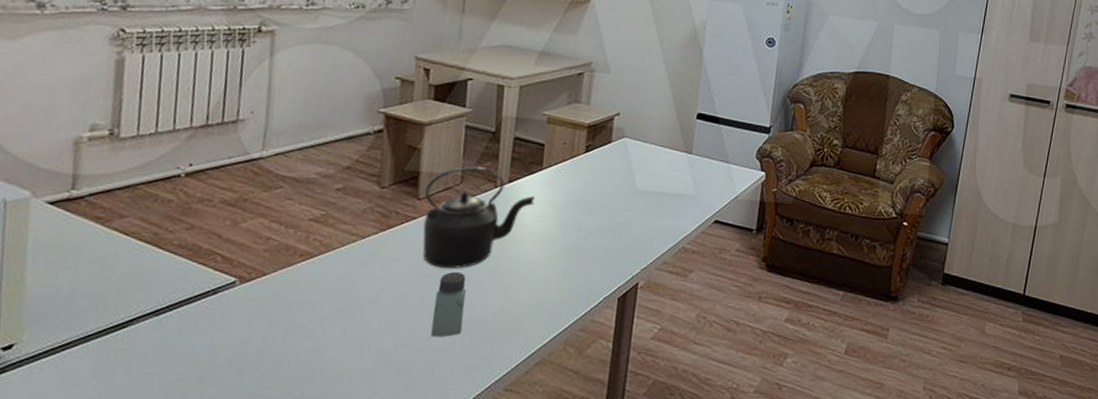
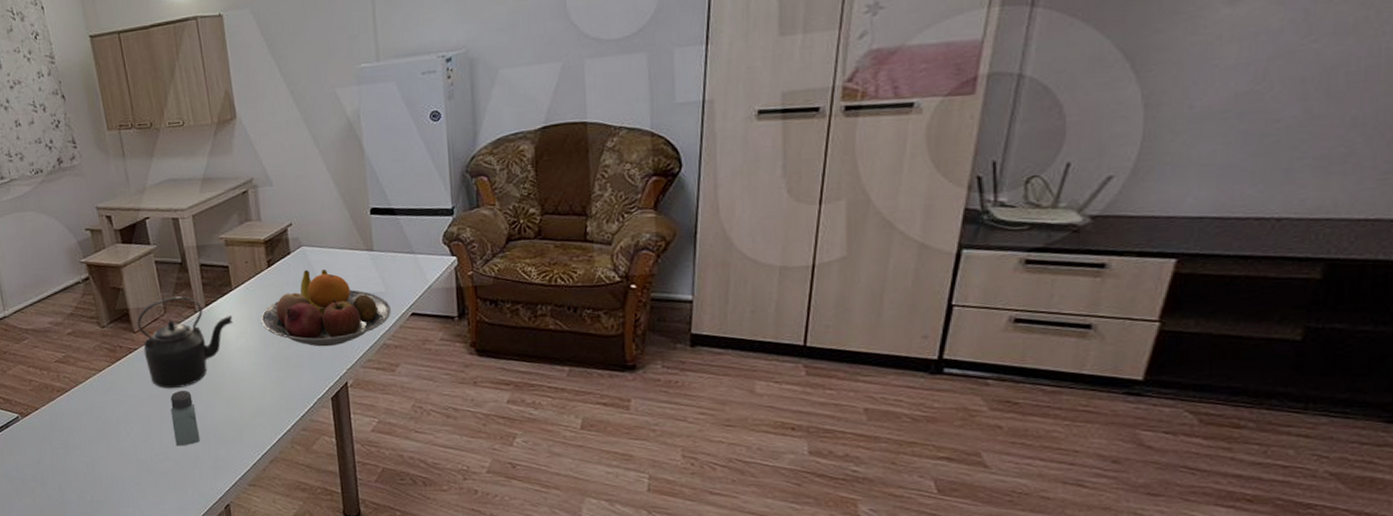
fruit bowl: none [564,161,697,244] -> present [261,270,391,347]

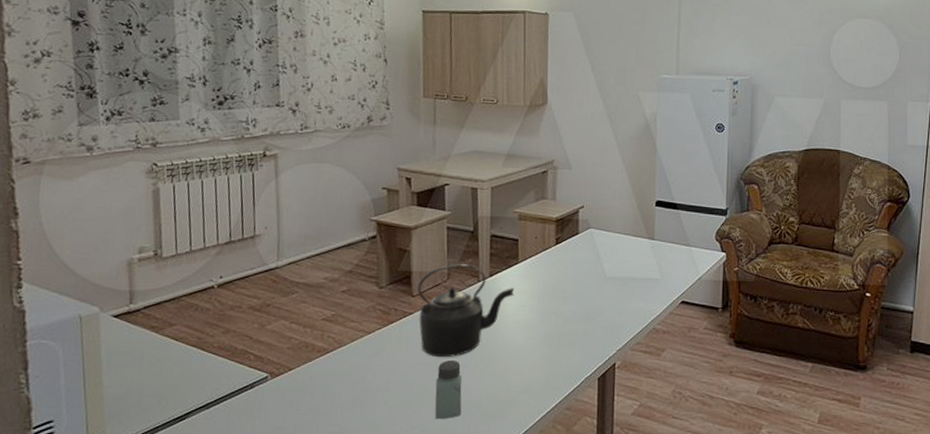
fruit bowl: present [261,270,391,347] -> none [541,251,664,327]

